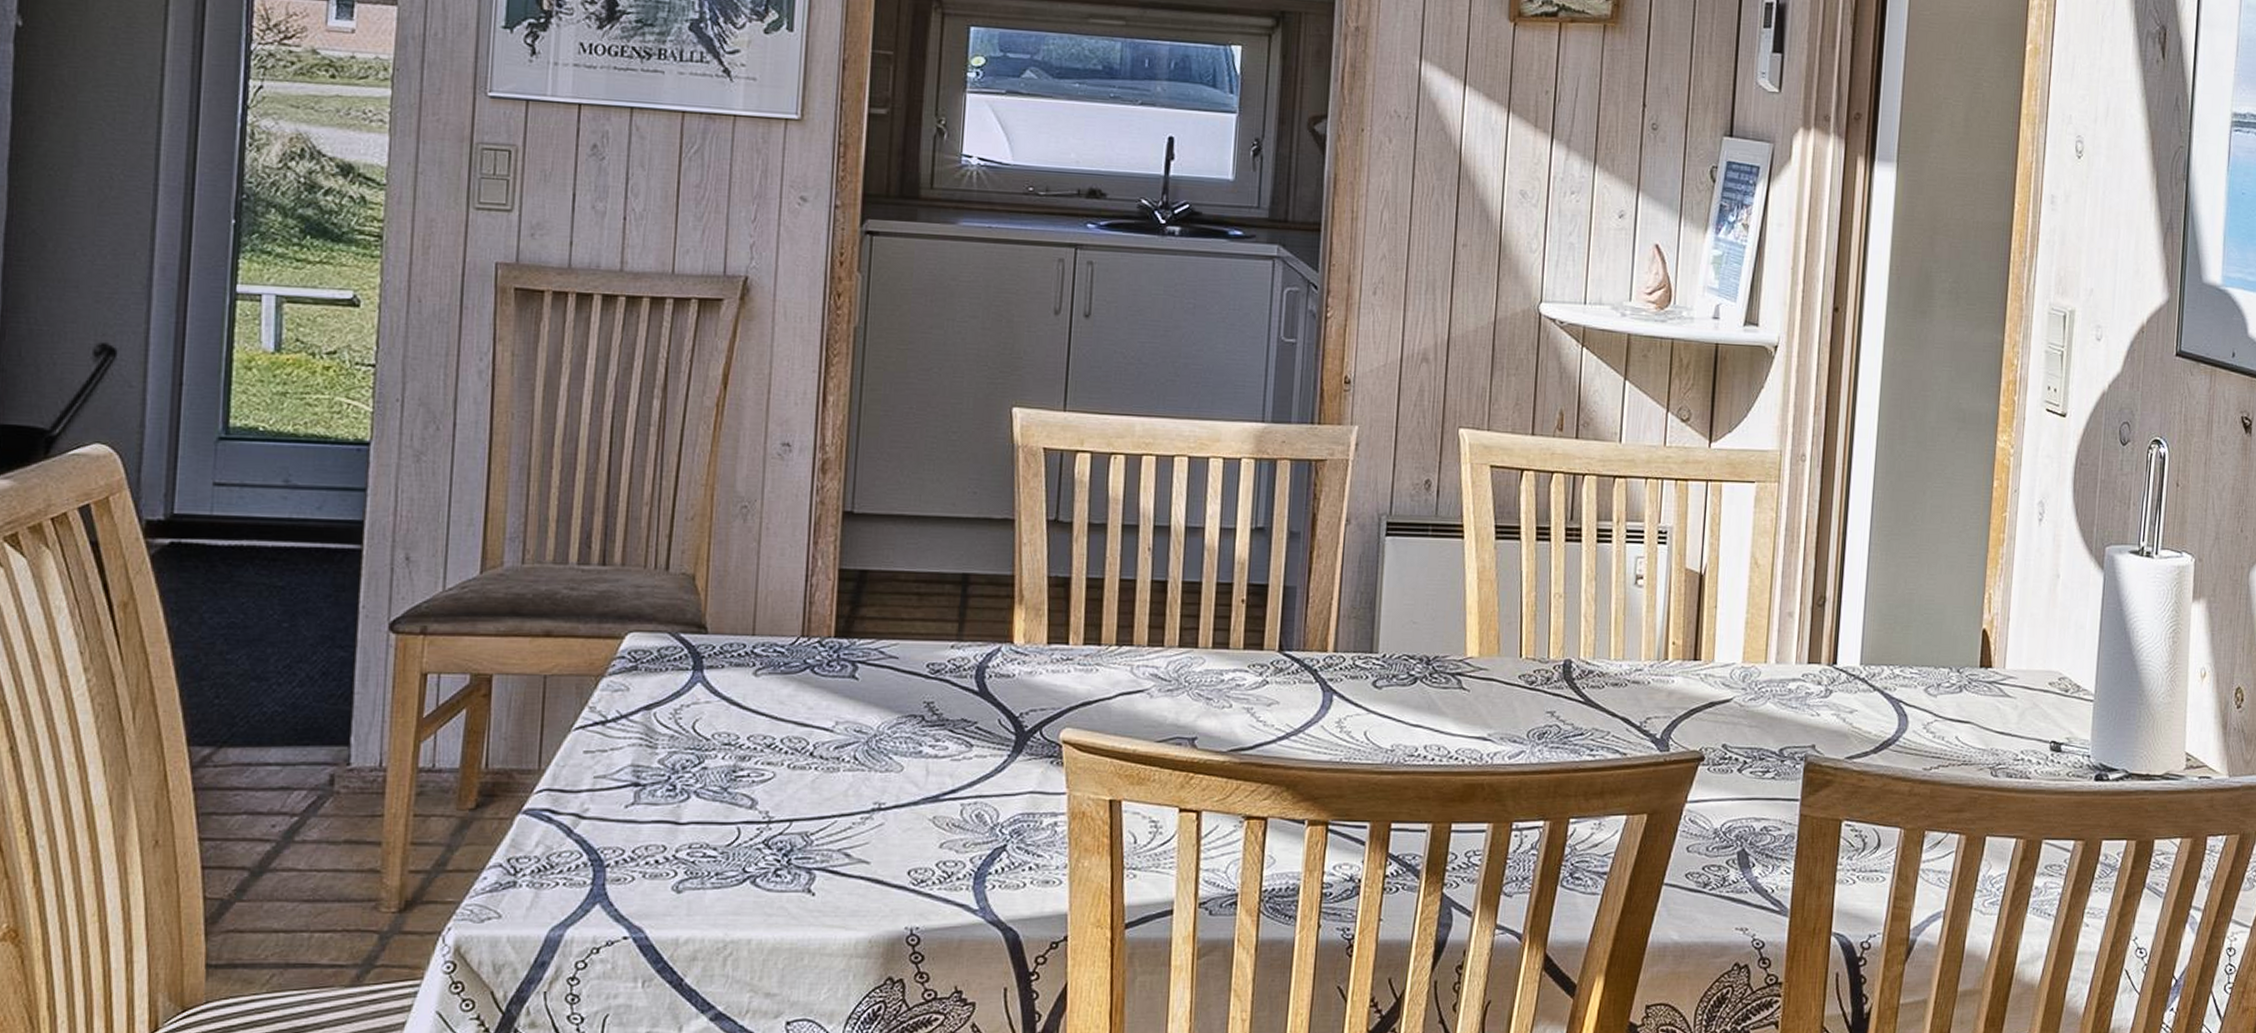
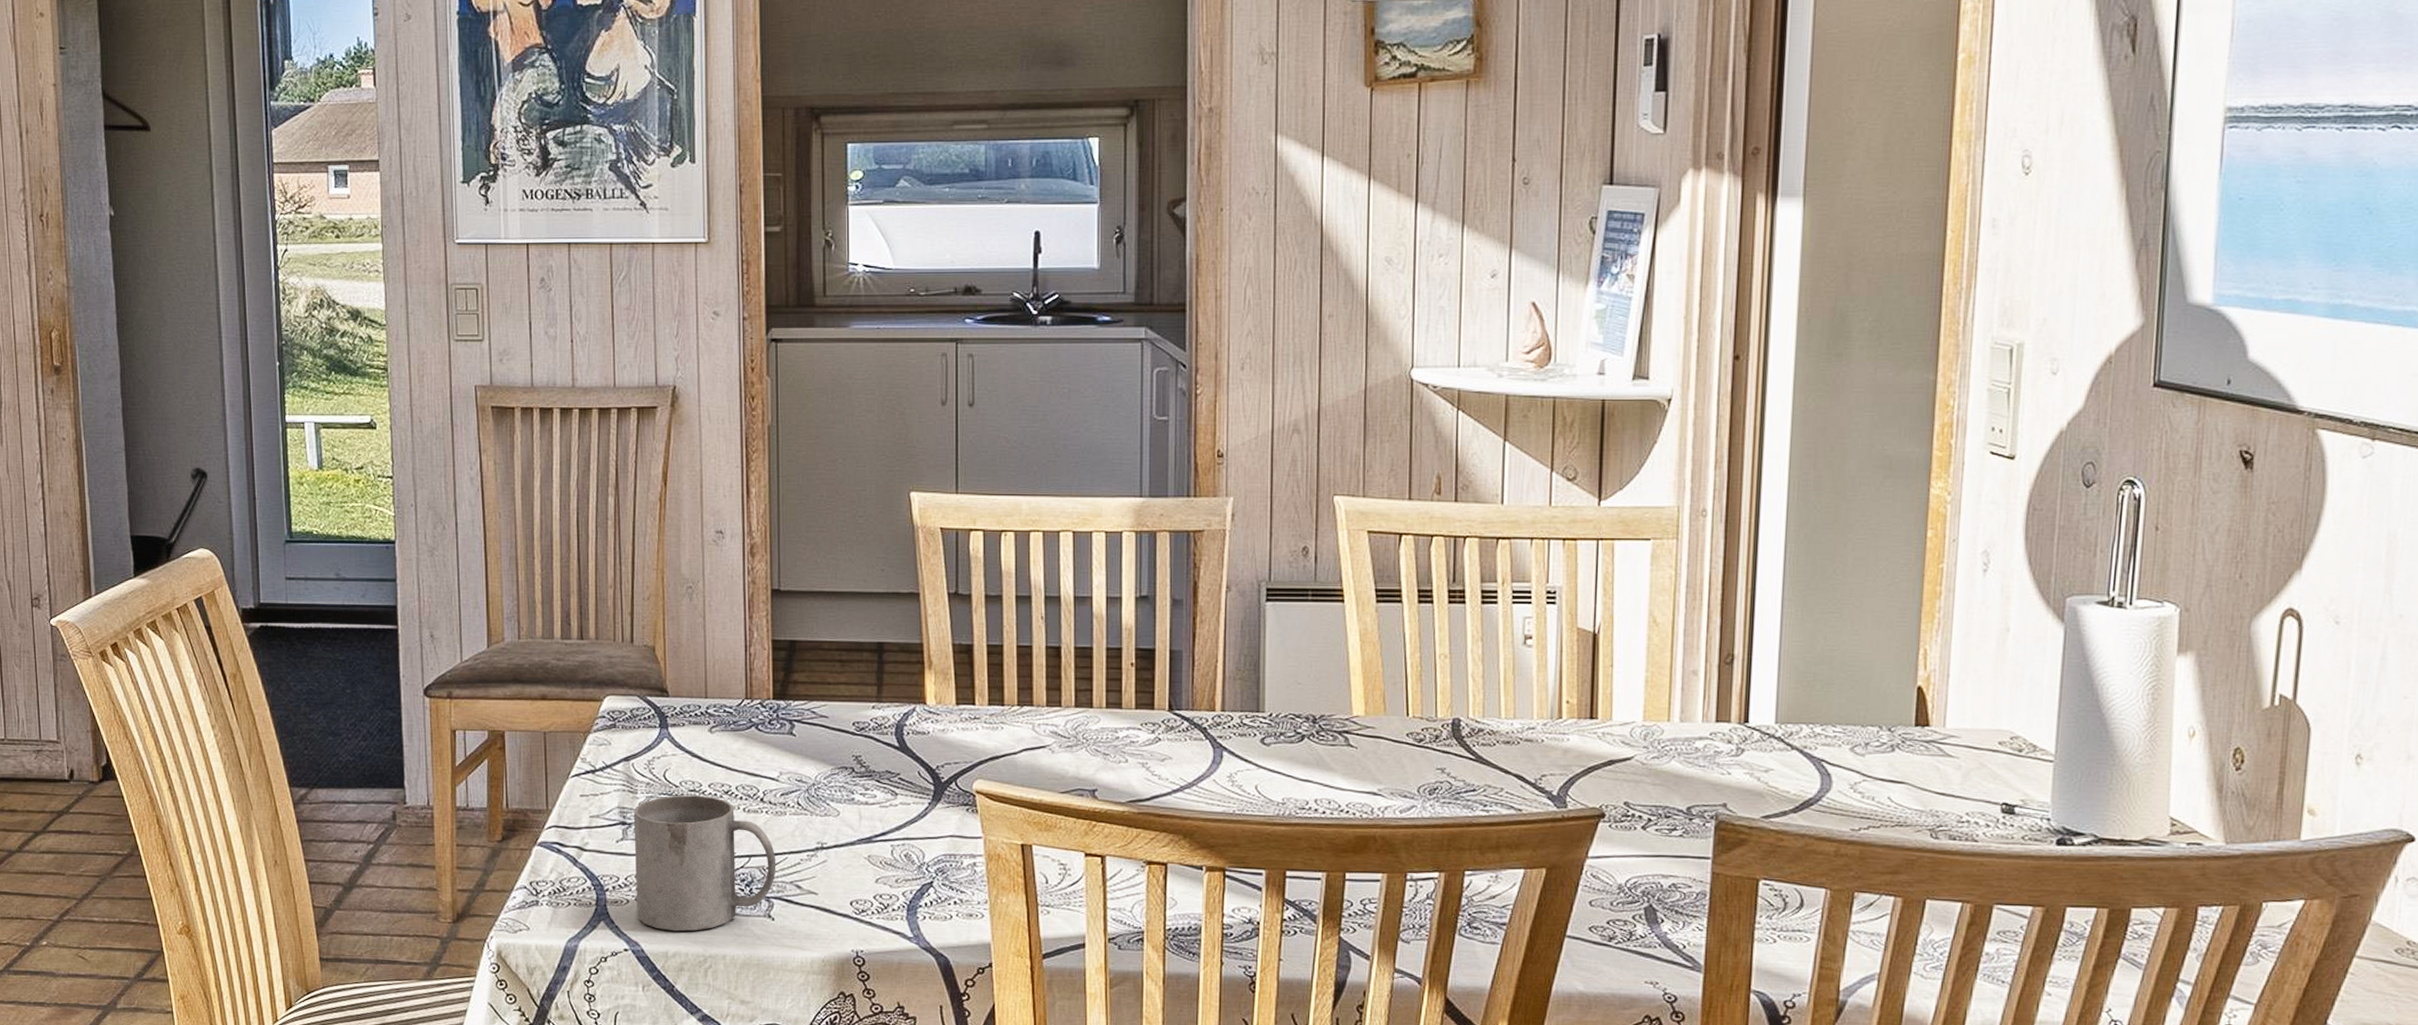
mug: none [643,750,823,913] -> present [633,795,776,932]

